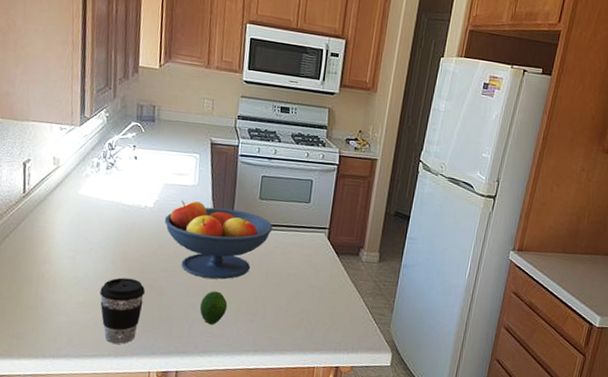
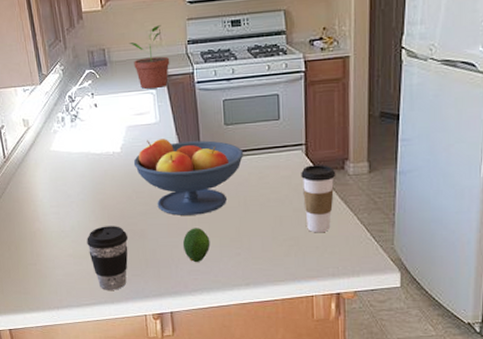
potted plant: none [181,95,218,154] -> present [129,25,170,89]
coffee cup: none [319,248,352,311] -> present [301,165,336,233]

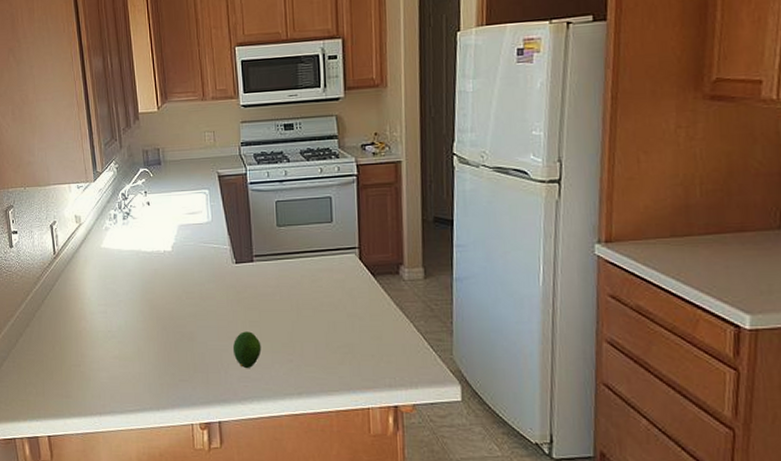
coffee cup: present [86,226,129,290] -> none [134,327,177,396]
potted plant: present [129,25,170,89] -> none [183,127,224,188]
fruit bowl: present [133,139,244,216] -> none [184,238,297,318]
coffee cup: present [301,165,336,233] -> none [355,269,391,341]

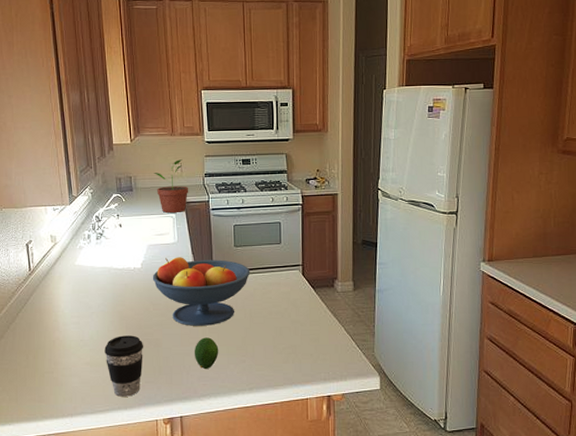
coffee cup: none [134,327,177,396] -> present [104,335,144,397]
potted plant: none [183,127,224,188] -> present [153,159,189,213]
fruit bowl: none [184,238,297,318] -> present [152,257,251,326]

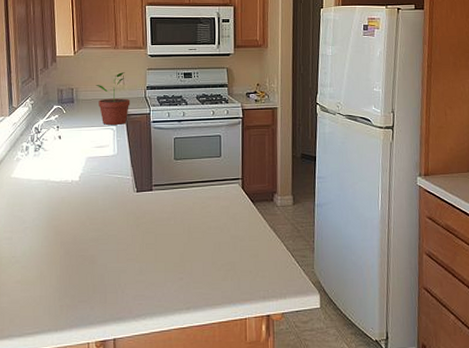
coffee cup: present [104,335,144,397] -> none [37,251,79,318]
fruit bowl: present [152,257,251,326] -> none [90,170,190,242]
fruit: present [195,337,219,370] -> none [131,253,156,288]

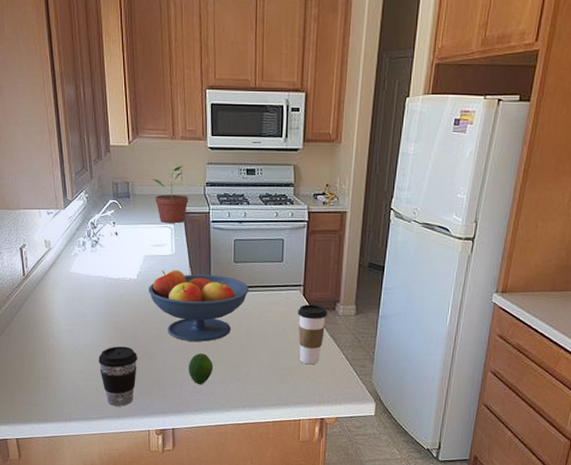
coffee cup: none [37,251,79,318] -> present [98,346,138,406]
fruit bowl: none [90,170,190,242] -> present [148,269,249,342]
fruit: none [131,253,156,288] -> present [189,353,213,385]
coffee cup: none [238,197,267,258] -> present [298,304,328,365]

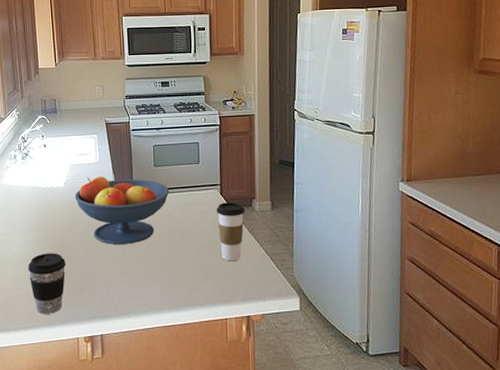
potted plant: present [152,166,189,223] -> none [76,82,110,133]
fruit: present [189,353,213,385] -> none [115,256,139,288]

